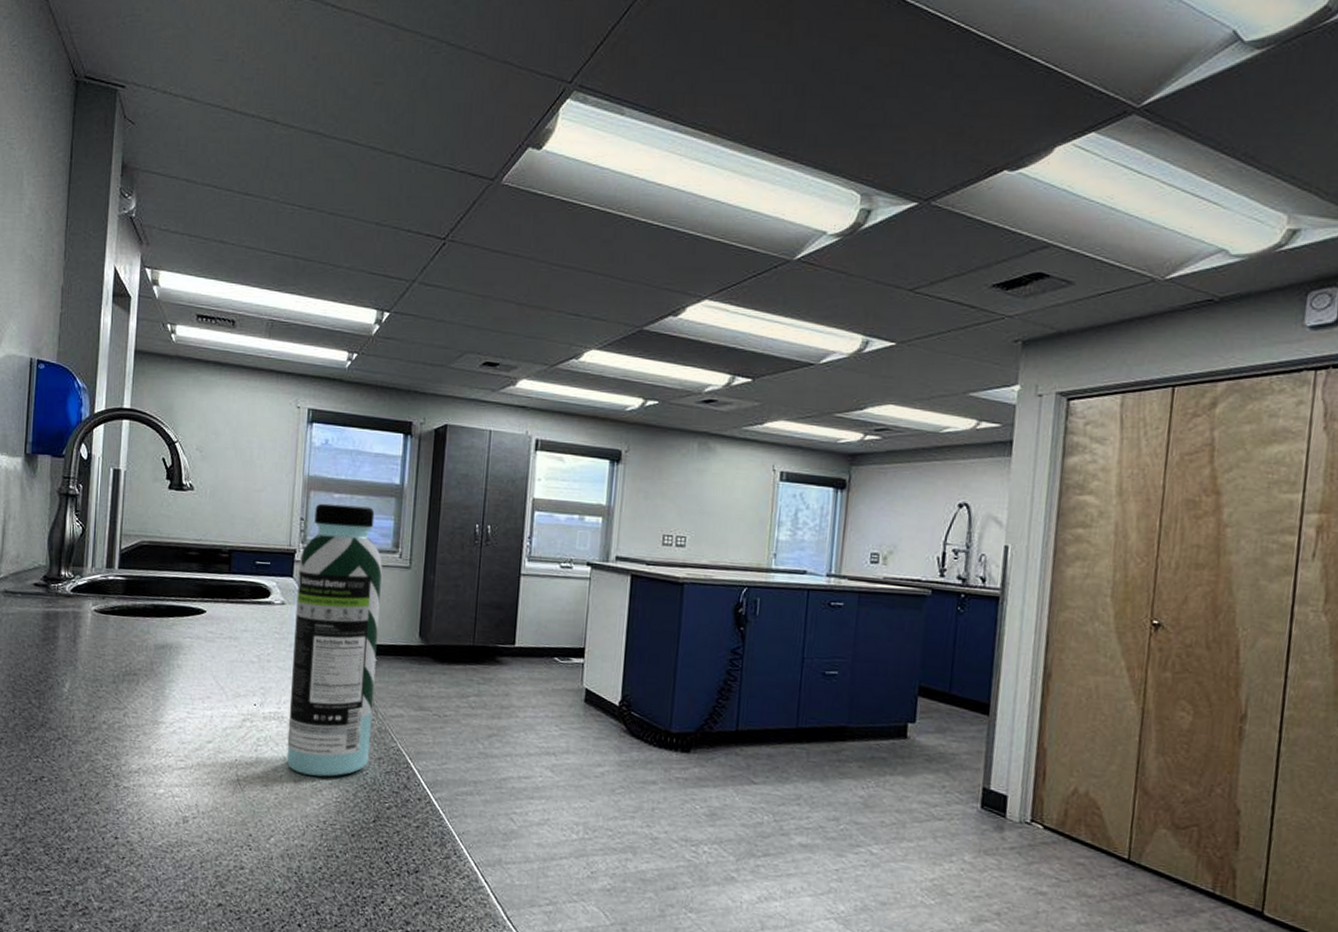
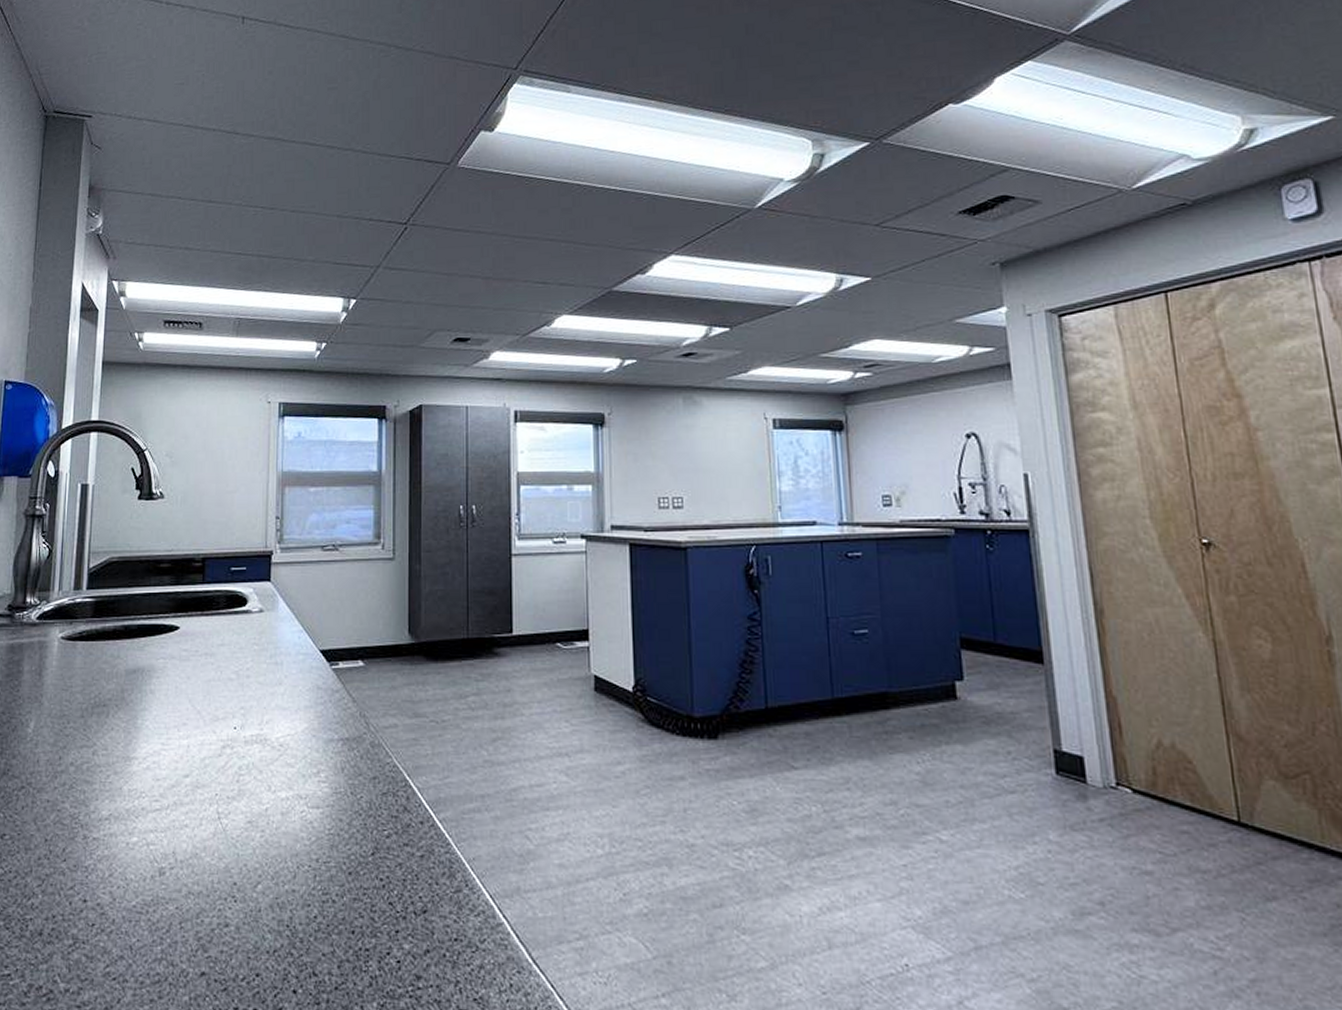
water bottle: present [286,503,382,777] -> none [271,498,364,806]

